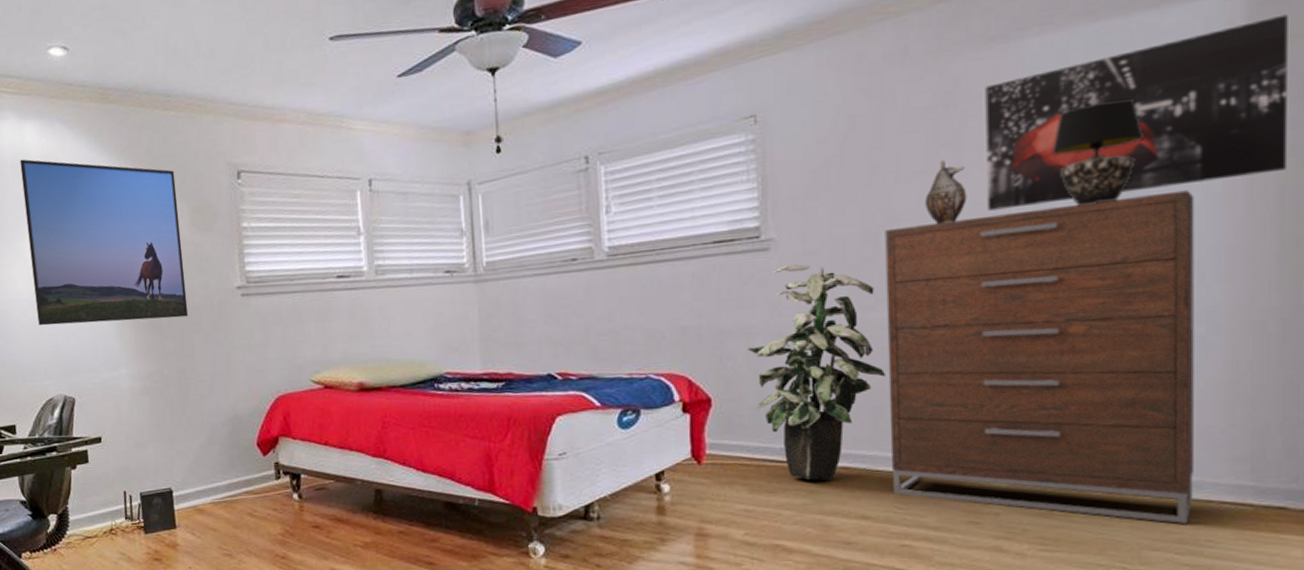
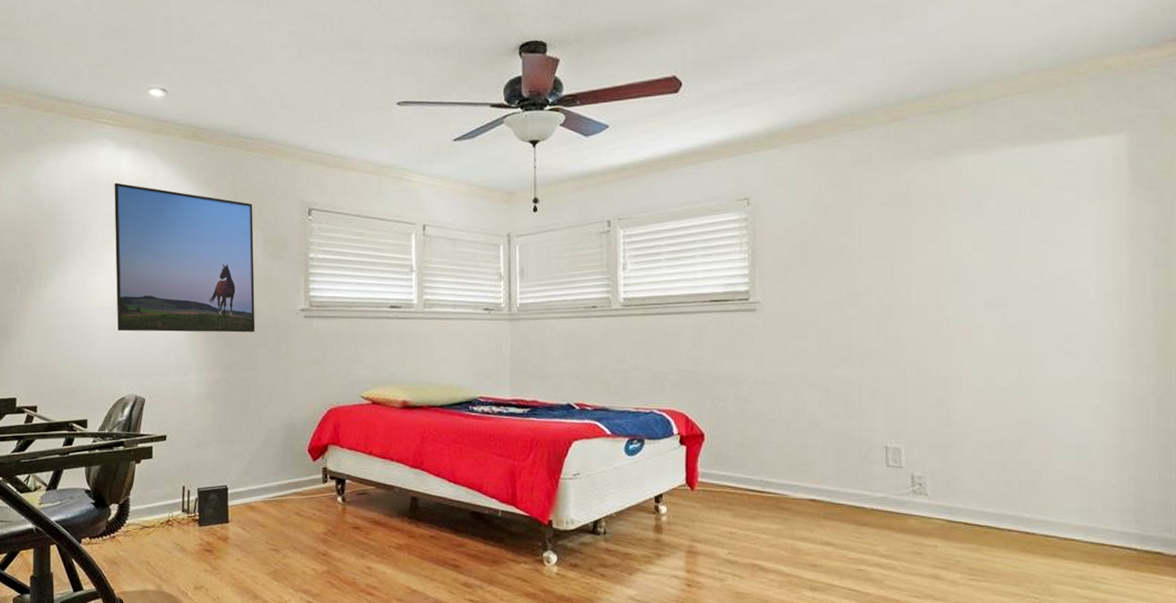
indoor plant: present [747,264,885,481] -> none [735,324,847,511]
dresser: present [884,190,1195,524] -> none [849,287,1091,562]
decorative vase: present [925,160,967,224] -> none [882,247,915,299]
wall art: present [985,14,1288,211] -> none [930,154,1161,292]
table lamp: present [1051,98,1145,205] -> none [981,210,1053,293]

